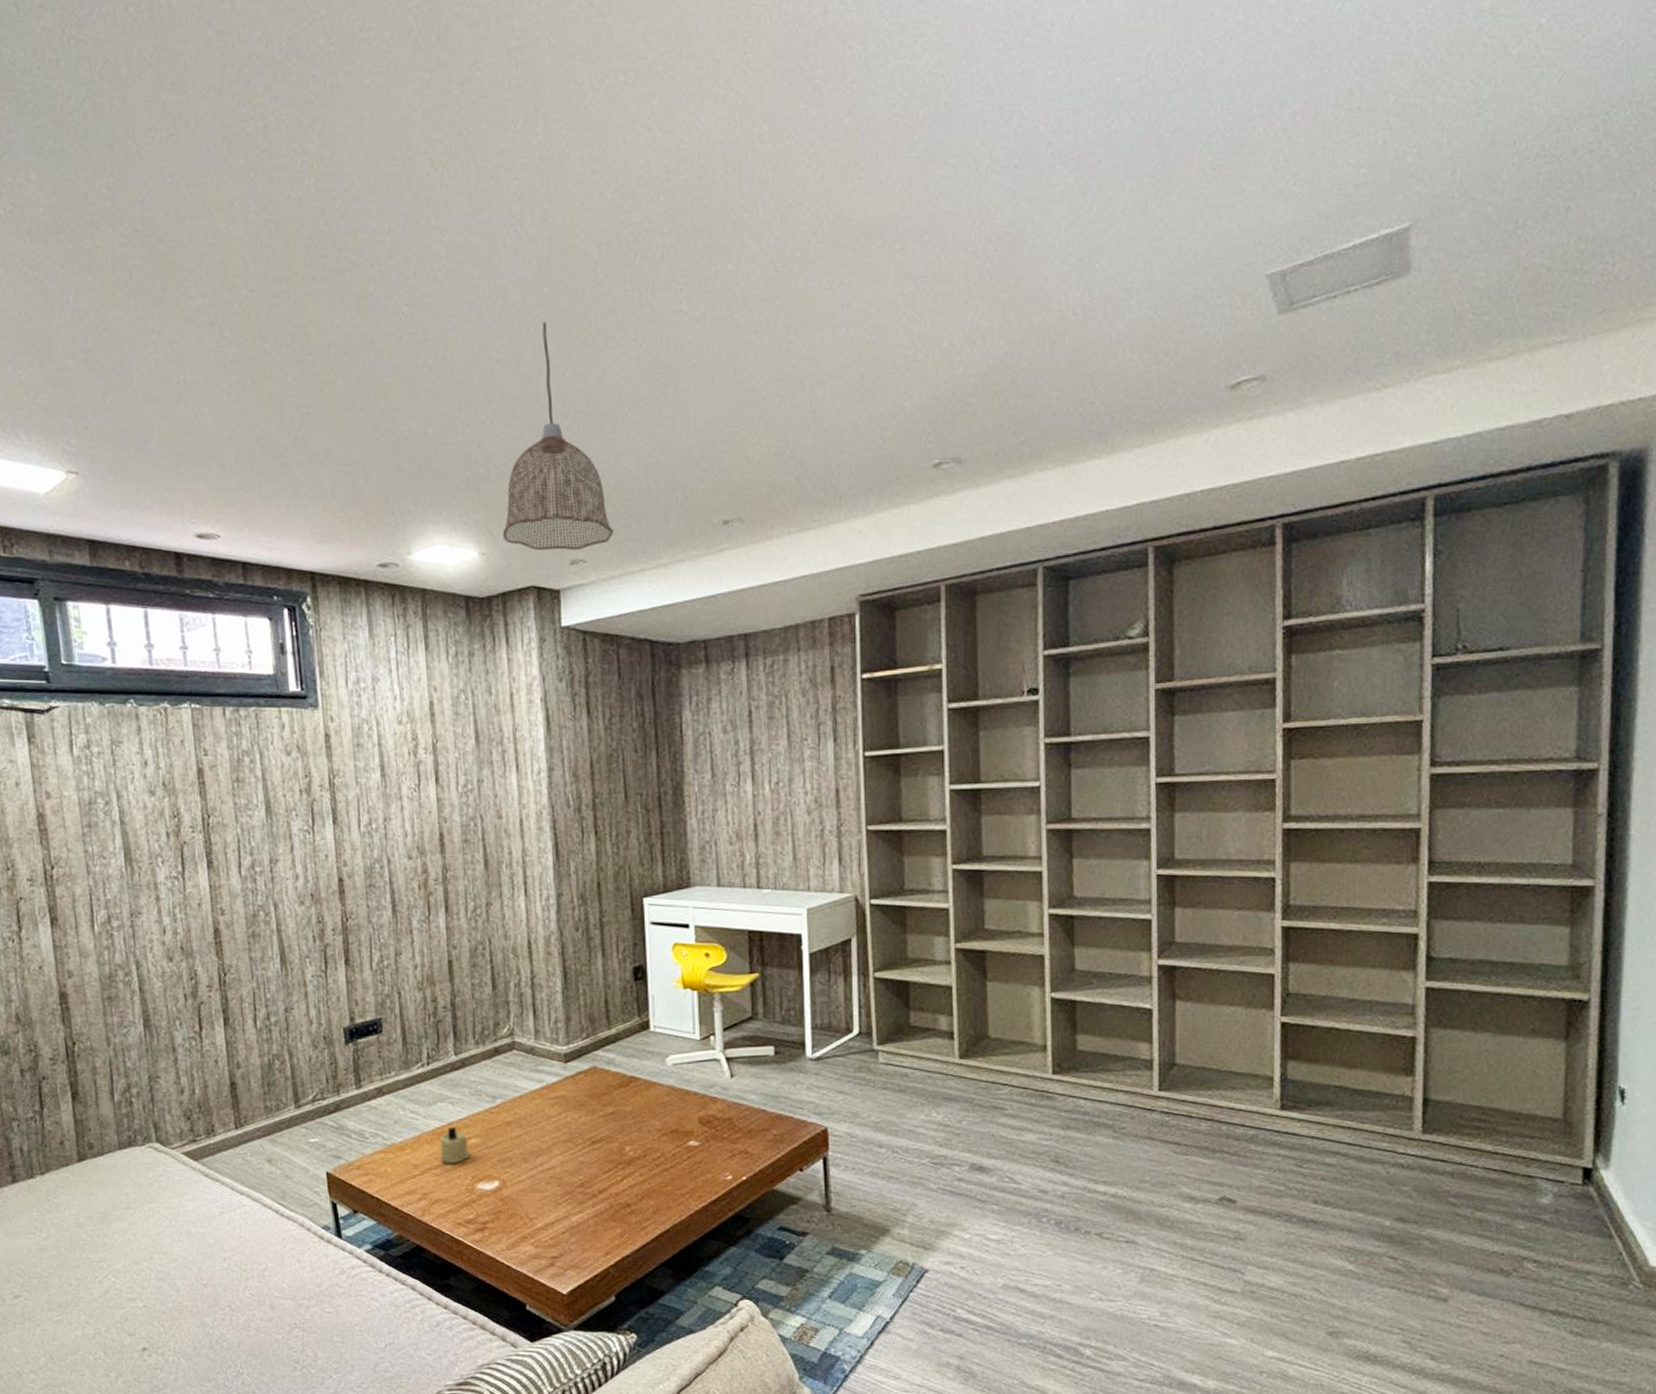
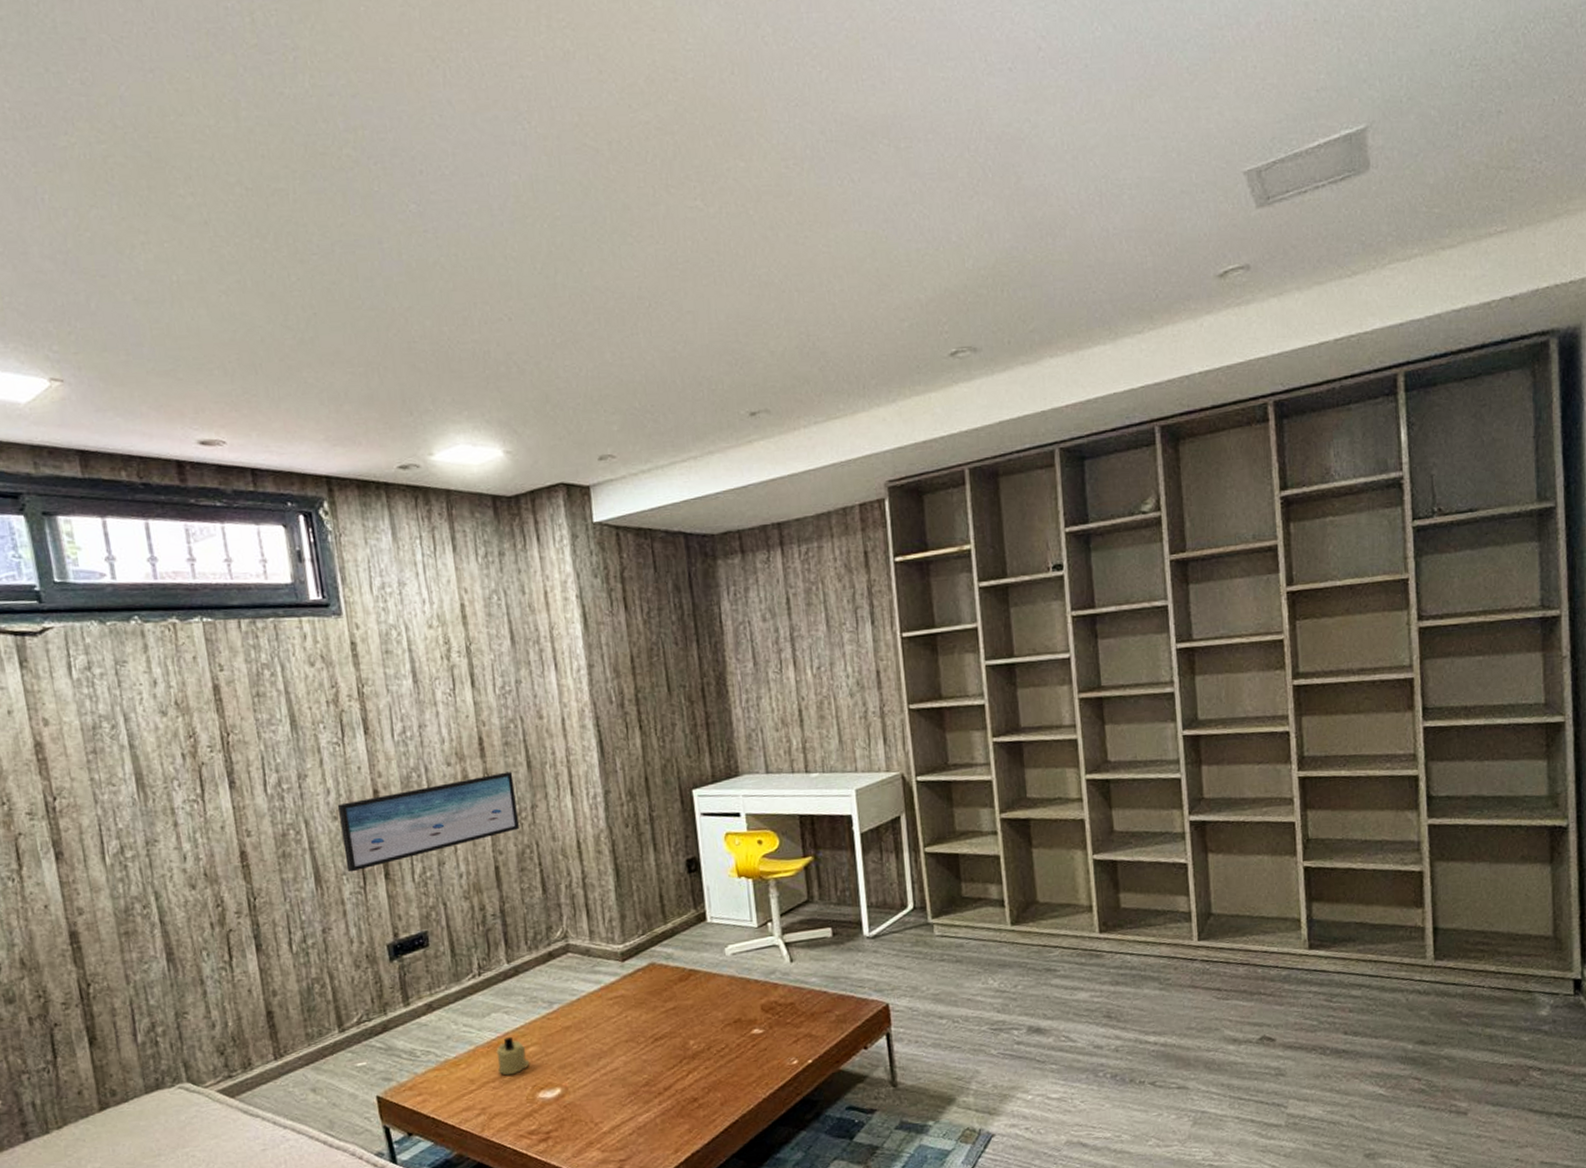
wall art: none [304,868,474,956] -> present [337,771,520,872]
pendant lamp: present [502,322,614,551] -> none [527,219,642,448]

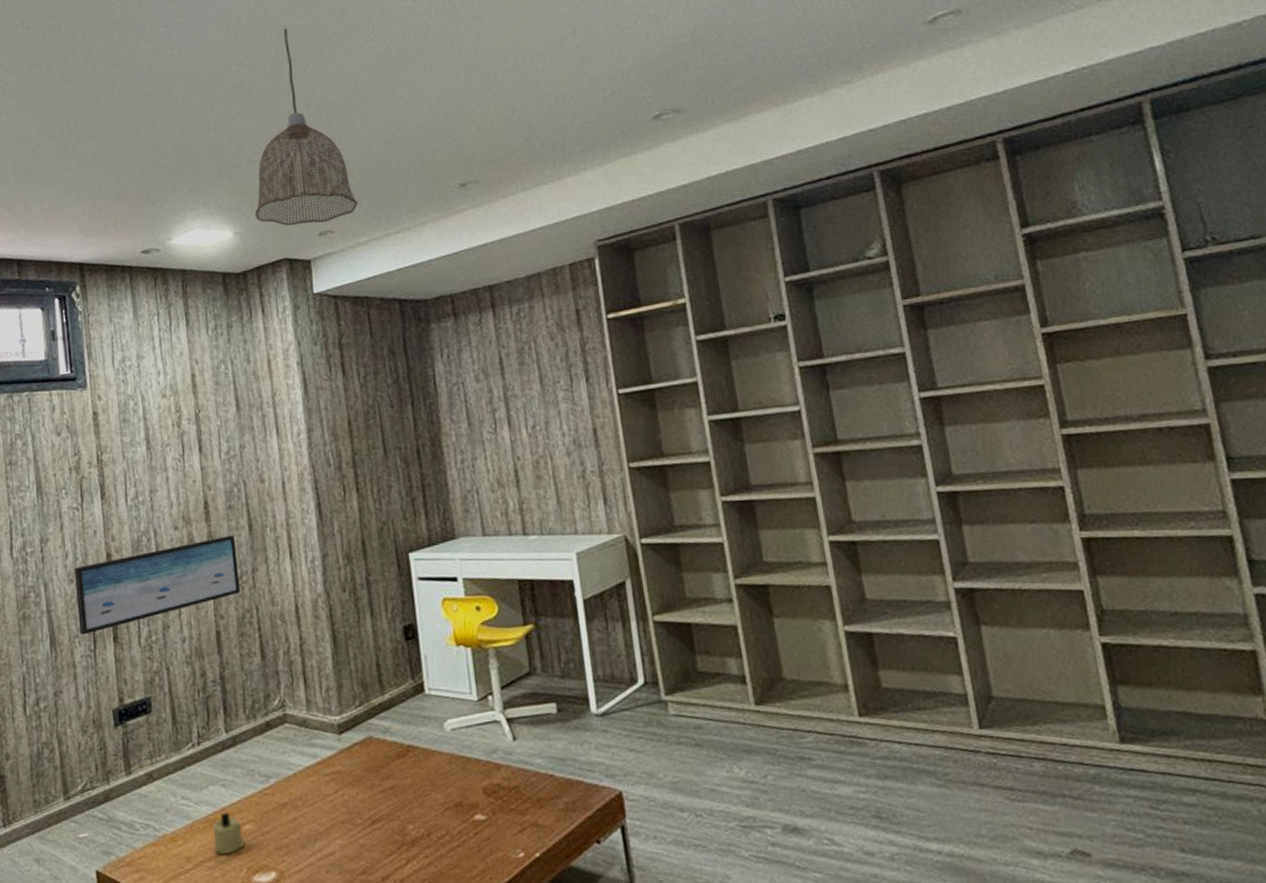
pendant lamp: none [527,219,642,448] -> present [254,28,359,226]

